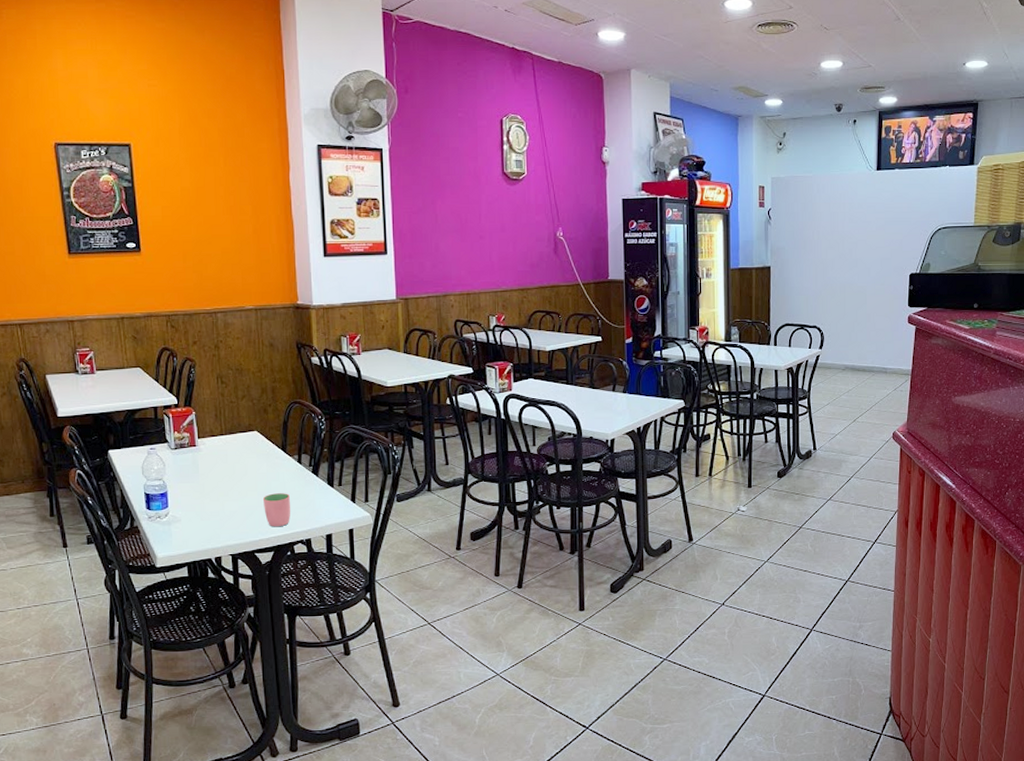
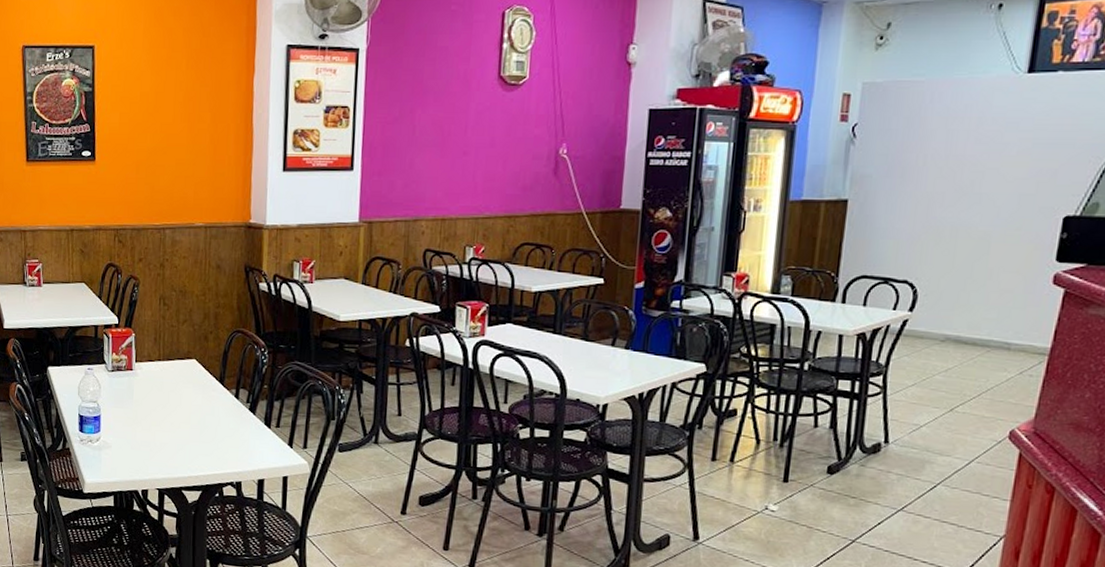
cup: present [262,493,291,527] -> none [195,428,224,466]

